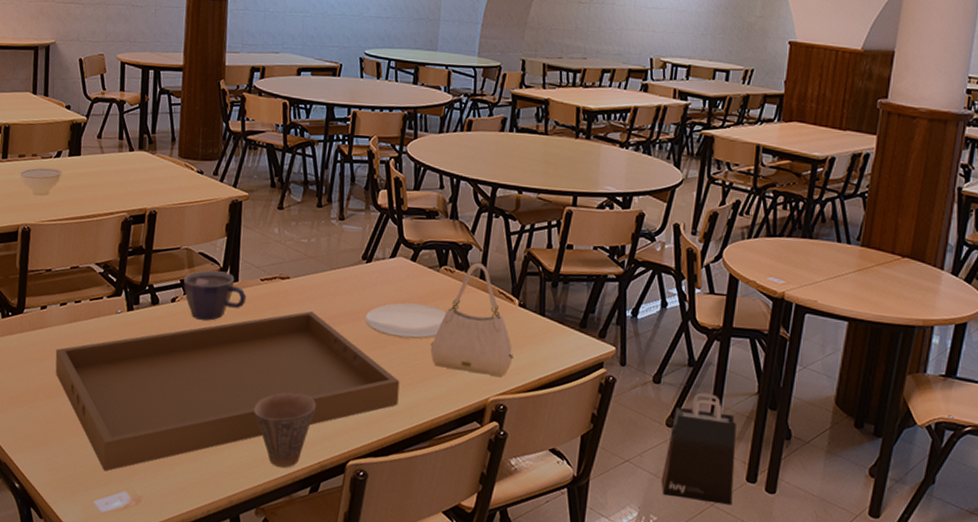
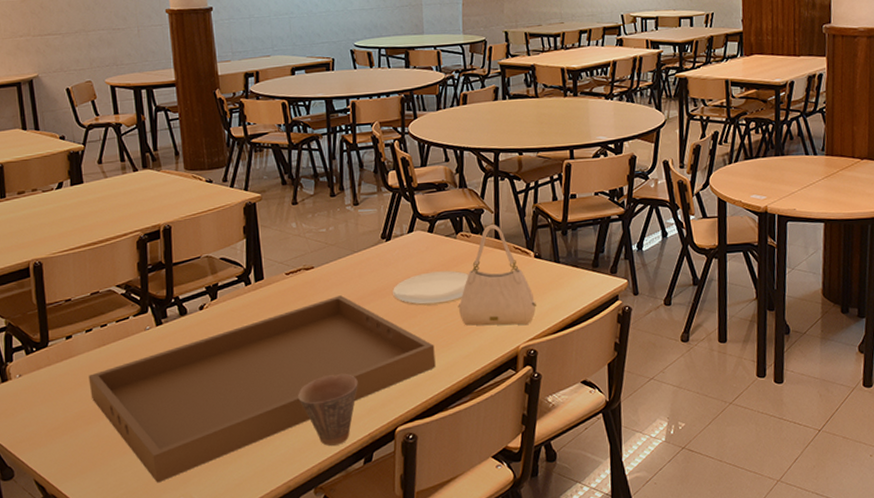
bowl: present [19,167,63,196] -> none [21,199,67,229]
cup: present [183,270,247,320] -> none [208,272,275,322]
shopping bag: present [661,392,736,506] -> none [683,306,748,402]

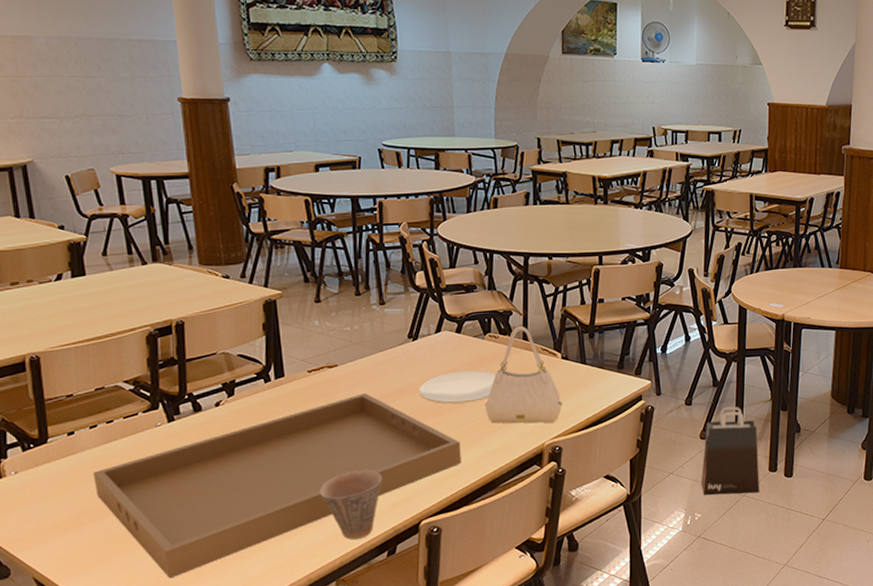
shopping bag: none [683,306,748,402] -> present [701,406,760,495]

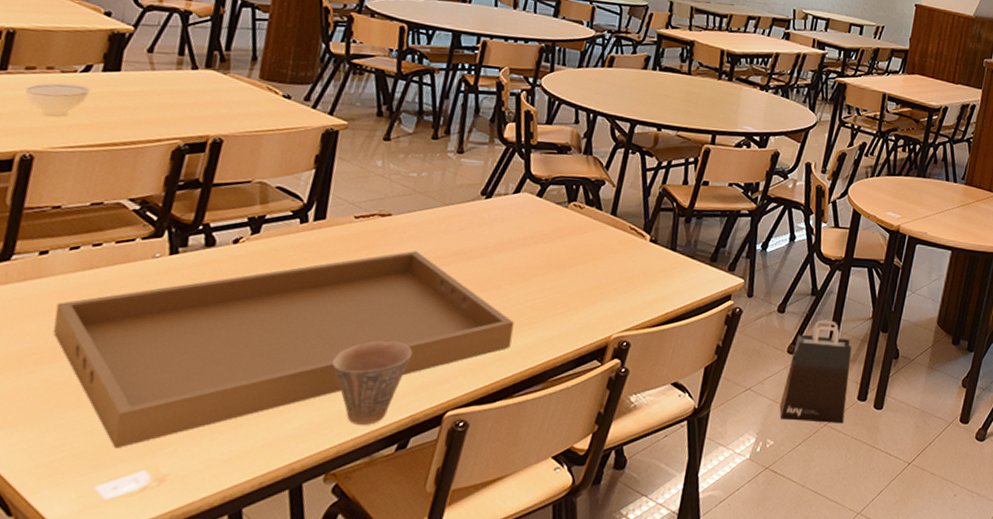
bowl: none [15,291,67,322] -> present [24,83,92,117]
plate: present [419,370,497,404] -> none [479,240,573,278]
handbag: present [484,326,562,424] -> none [551,199,641,313]

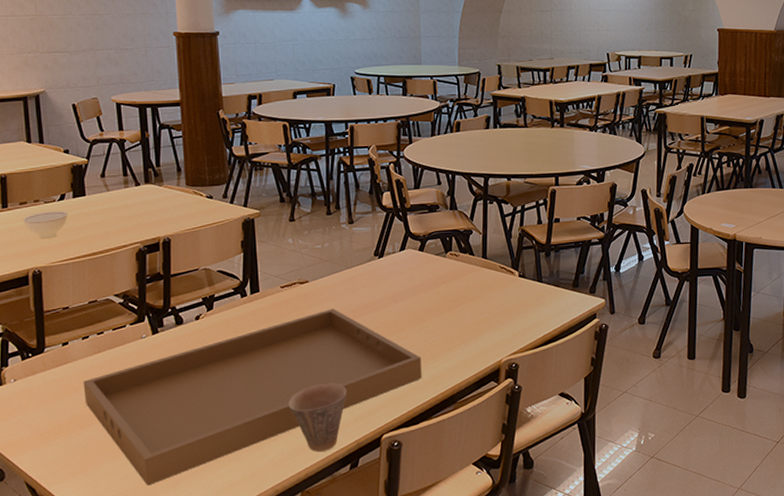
shopping bag: present [779,319,852,424] -> none [654,325,713,415]

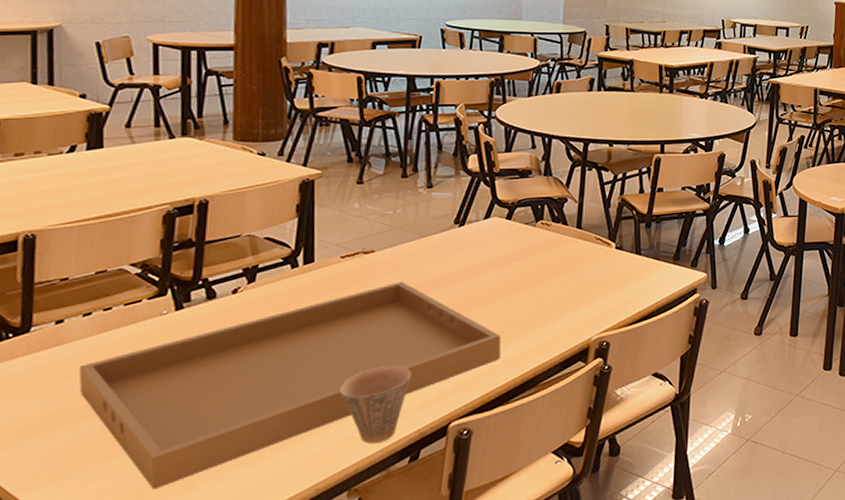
bowl: present [23,210,69,238] -> none [16,164,79,197]

